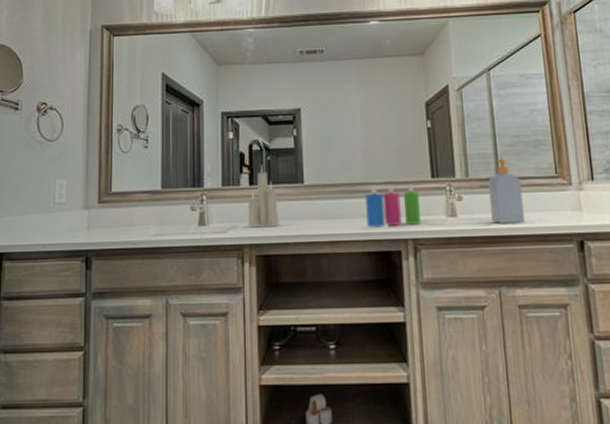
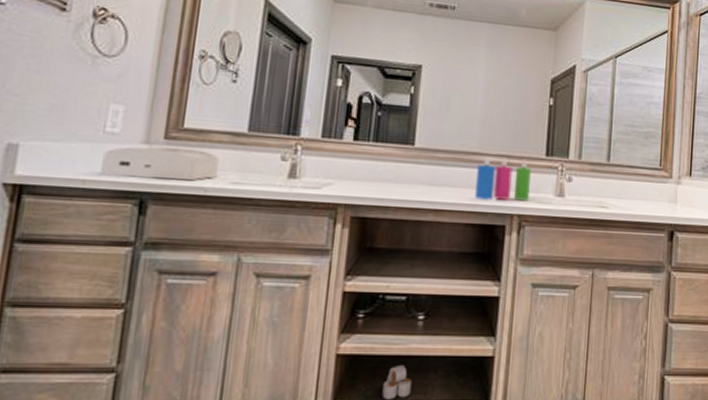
tissue dispenser: none [54,209,141,239] -> present [99,146,219,181]
candle: present [247,165,280,228] -> none [345,120,384,189]
soap bottle: present [487,159,525,223] -> none [595,146,628,209]

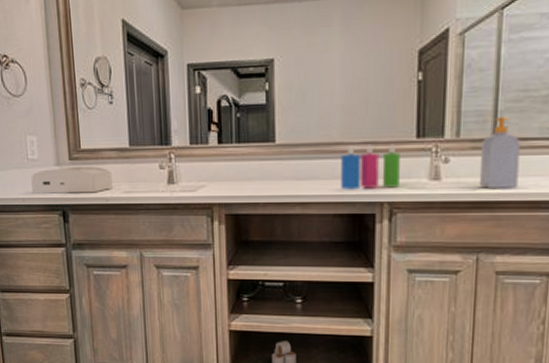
soap bottle: none [595,146,628,209] -> present [479,117,521,188]

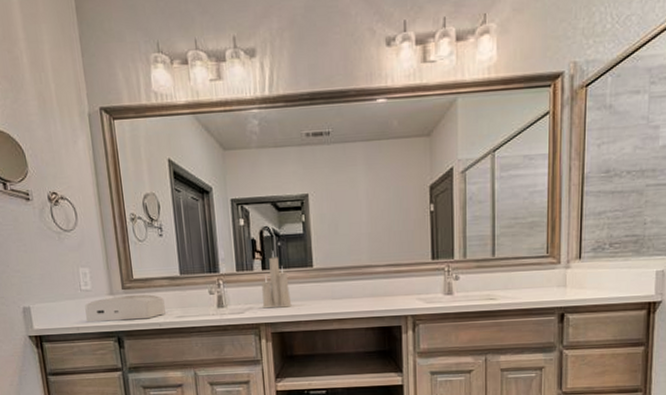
candle: none [216,122,249,187] -> present [262,250,292,309]
soap dispenser: present [341,143,400,190] -> none [370,265,420,306]
soap bottle: present [479,117,521,188] -> none [483,240,514,300]

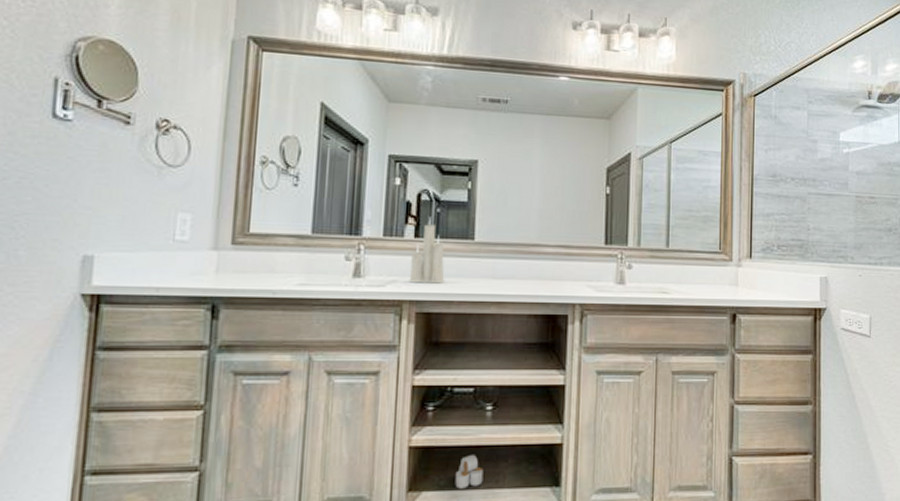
tissue dispenser: present [85,294,166,322] -> none [171,252,285,284]

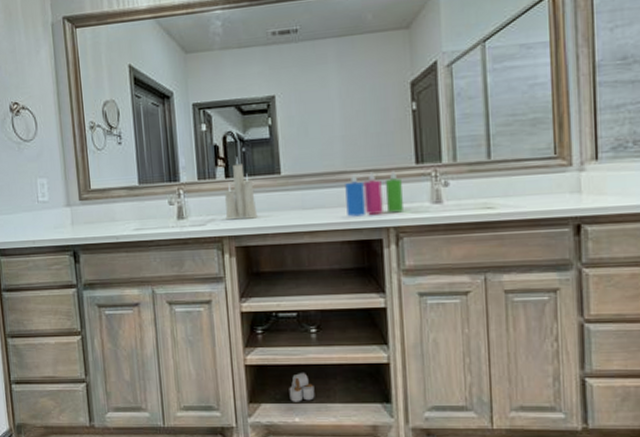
soap dispenser: none [536,247,591,291] -> present [345,170,403,217]

